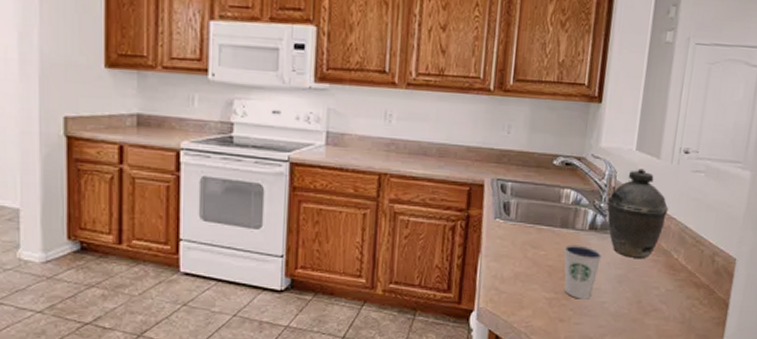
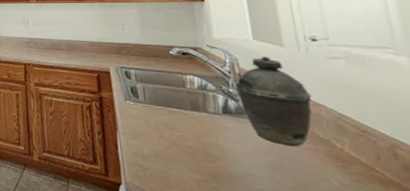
dixie cup: present [564,244,603,299] -> none [201,127,246,185]

